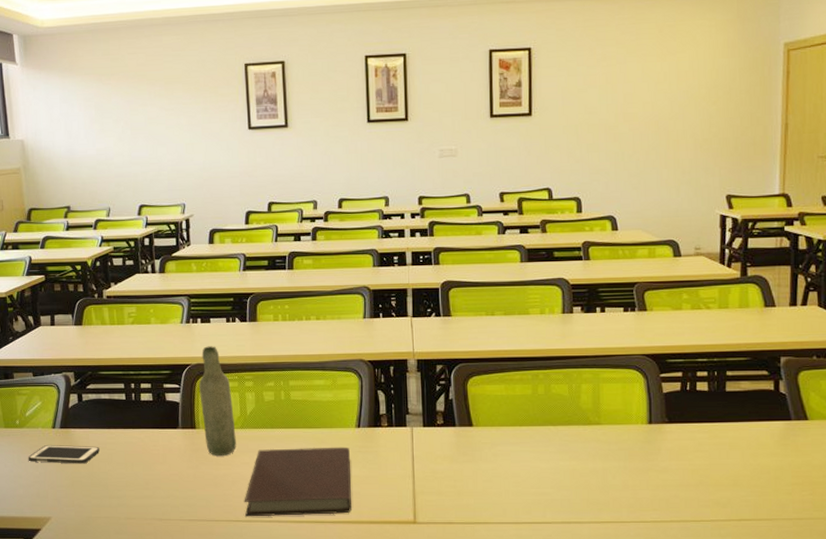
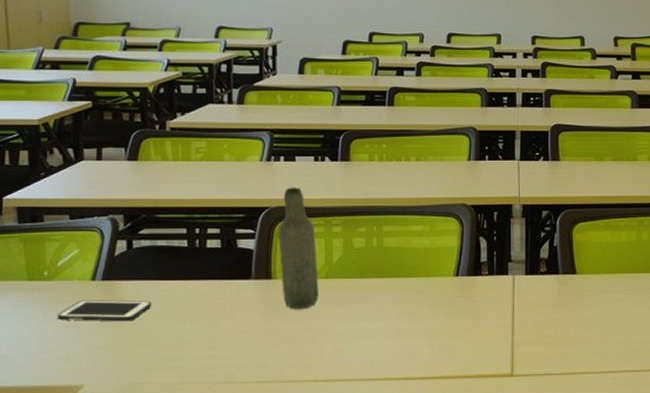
notebook: present [244,447,351,517] -> none [324,297,446,376]

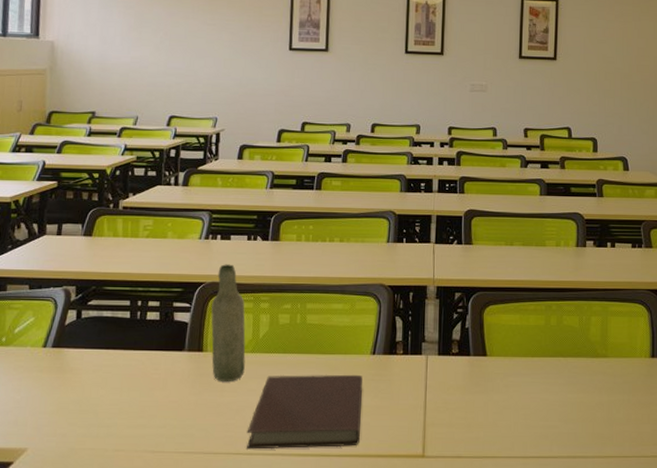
cell phone: present [57,300,151,322] -> none [9,366,94,388]
notebook: none [324,297,446,376] -> present [247,374,363,450]

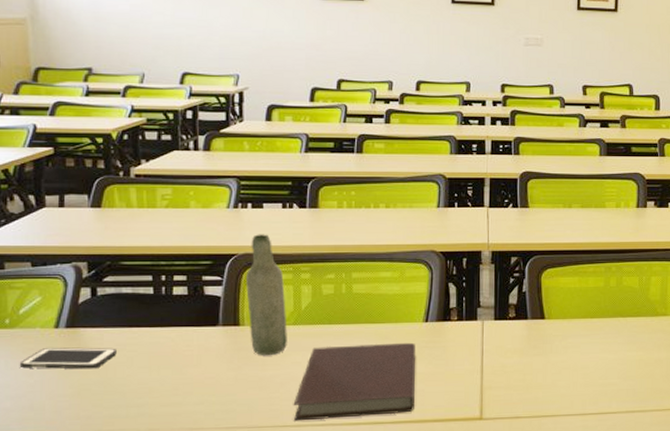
cell phone: none [9,366,94,388] -> present [19,347,117,369]

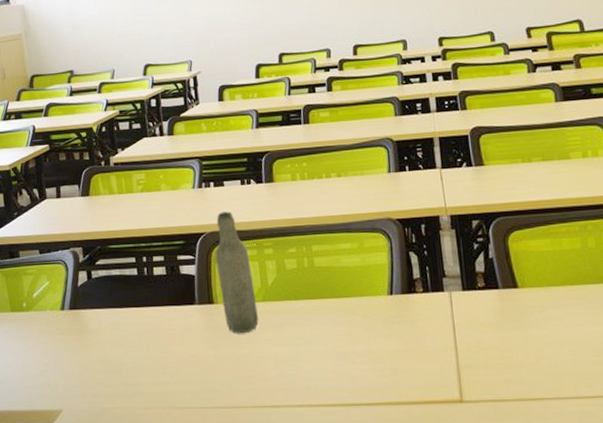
cell phone: present [19,347,117,369] -> none [36,328,112,349]
notebook: present [293,342,415,421] -> none [270,317,390,402]

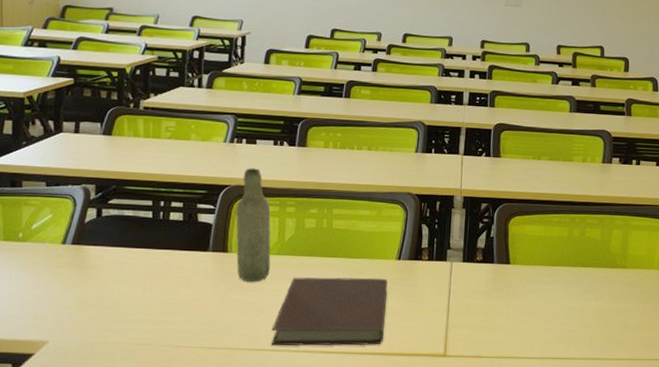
notebook: none [270,317,390,402] -> present [271,277,388,347]

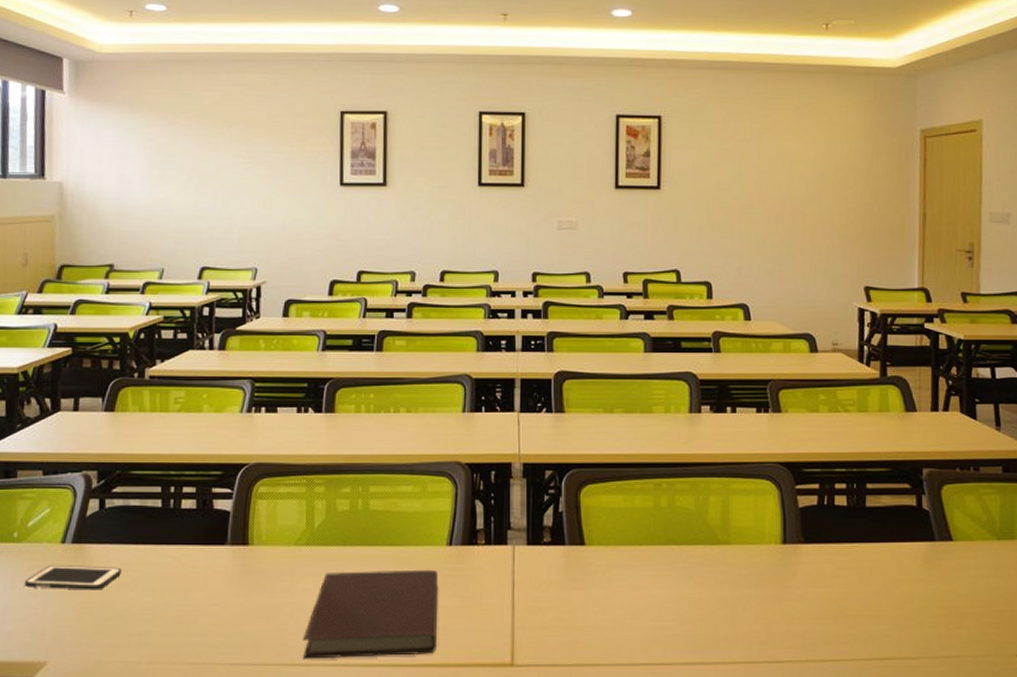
cell phone: none [28,262,115,284] -> present [24,565,121,590]
bottle: present [236,168,271,283] -> none [257,441,299,581]

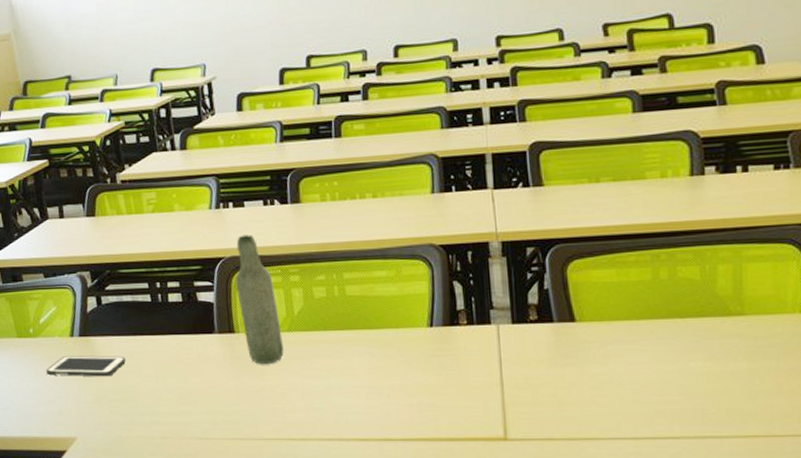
bottle: none [257,441,299,581] -> present [235,234,284,365]
notebook: present [303,569,438,659] -> none [296,350,427,435]

